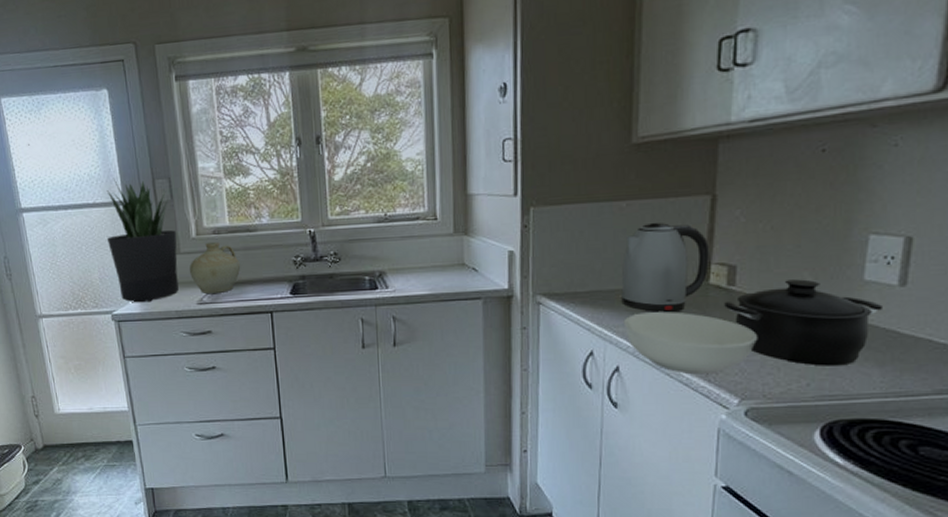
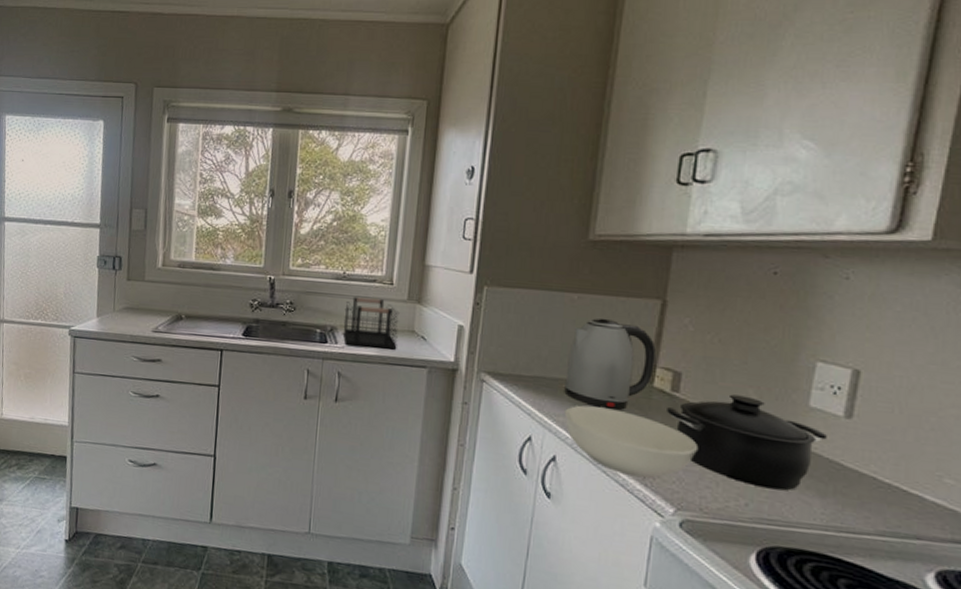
planter: present [106,178,179,302] -> none [78,201,145,323]
ceramic jug: present [189,241,241,294] -> none [149,274,200,325]
dish rack: none [390,236,449,289] -> present [343,297,400,350]

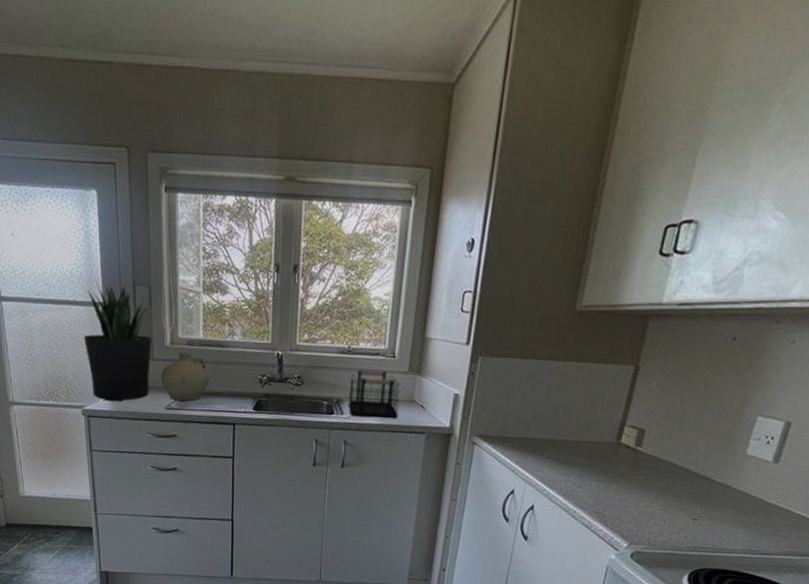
planter: none [78,201,145,323] -> present [83,278,152,401]
ceramic jug: none [149,274,200,325] -> present [160,352,210,401]
kettle: present [564,318,656,410] -> none [544,383,626,464]
bowl: present [564,405,699,479] -> none [543,461,653,520]
saucepan: present [667,394,827,491] -> none [629,447,757,524]

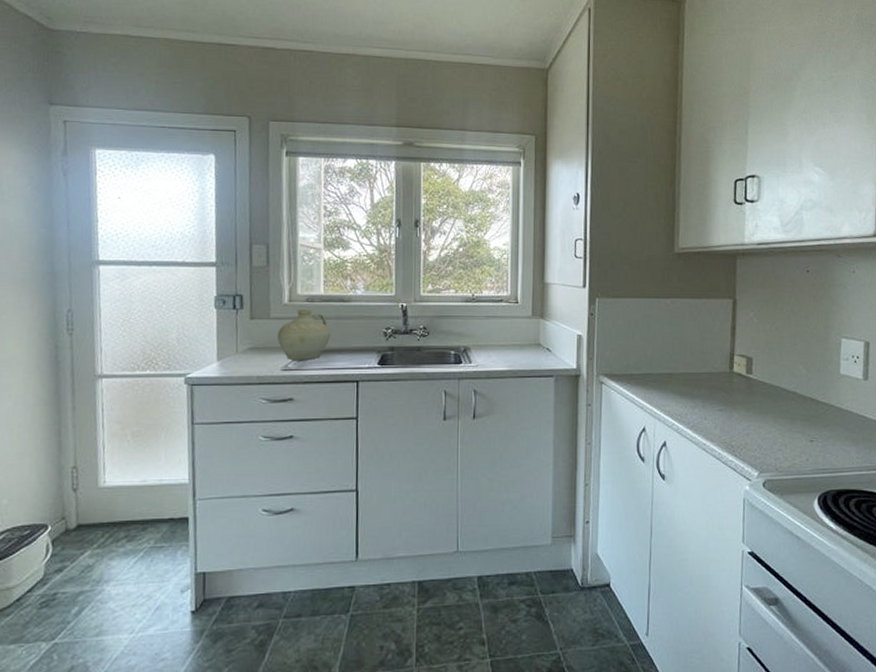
planter: present [83,278,152,401] -> none [191,239,269,365]
dish rack: present [348,370,401,419] -> none [476,317,526,364]

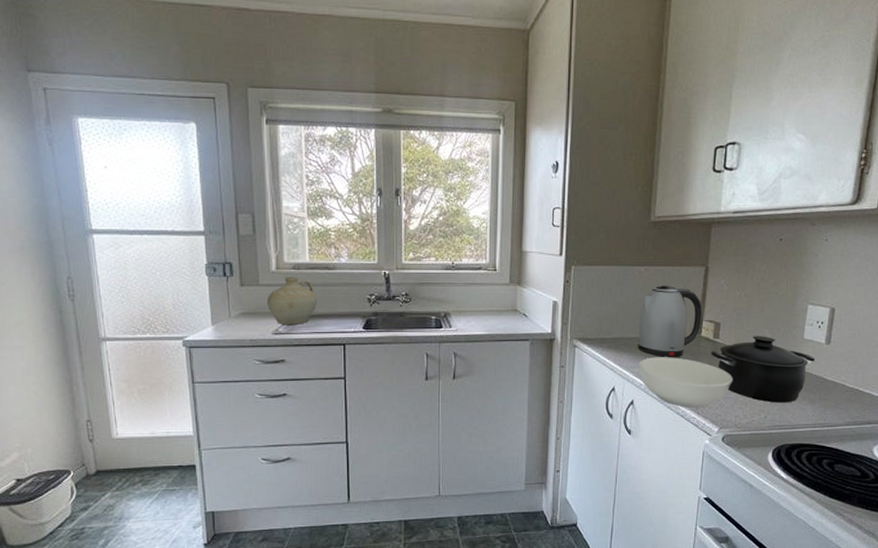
kettle: none [667,318,733,394] -> present [637,285,702,357]
bowl: none [669,394,770,450] -> present [638,357,733,408]
saucepan: none [745,371,854,444] -> present [711,336,815,403]

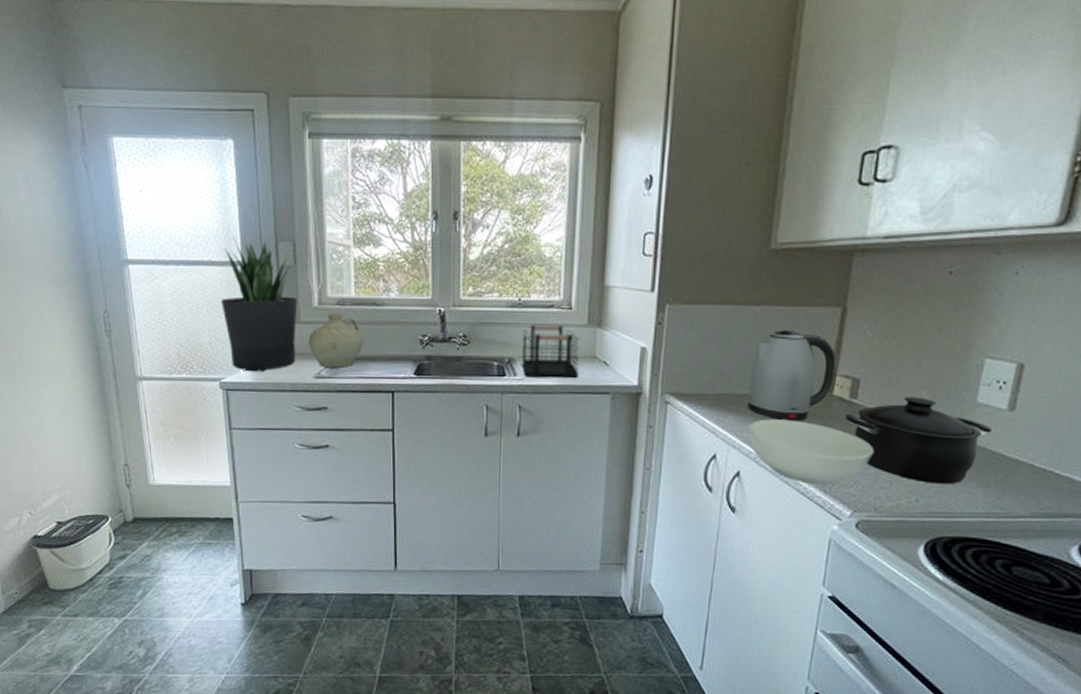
planter: none [183,208,257,329] -> present [220,235,298,371]
dish rack: none [455,284,504,329] -> present [521,325,580,379]

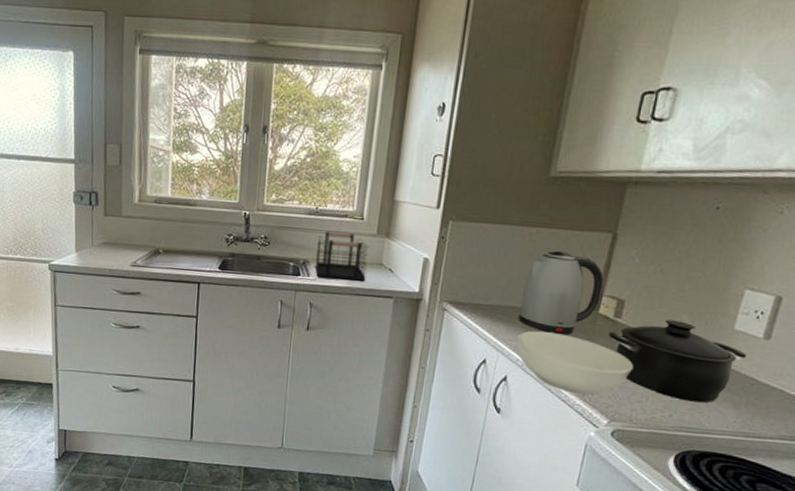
planter: present [220,235,298,371] -> none [53,136,121,257]
ceramic jug: present [308,313,364,369] -> none [127,209,177,259]

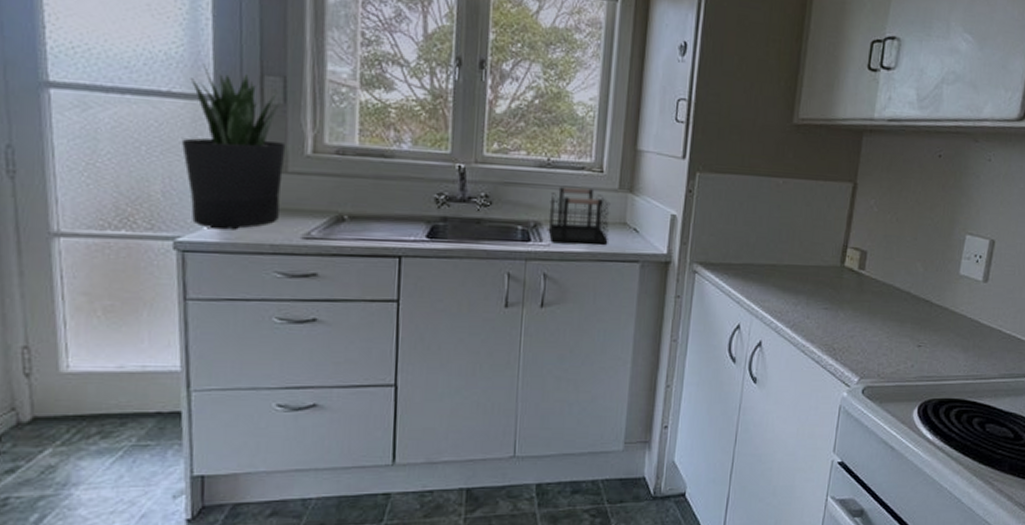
planter: none [53,136,121,257] -> present [181,63,286,229]
bowl: present [516,331,634,395] -> none [769,289,879,353]
kettle: present [518,250,604,335] -> none [769,202,847,291]
saucepan: present [608,319,747,403] -> none [854,268,971,350]

